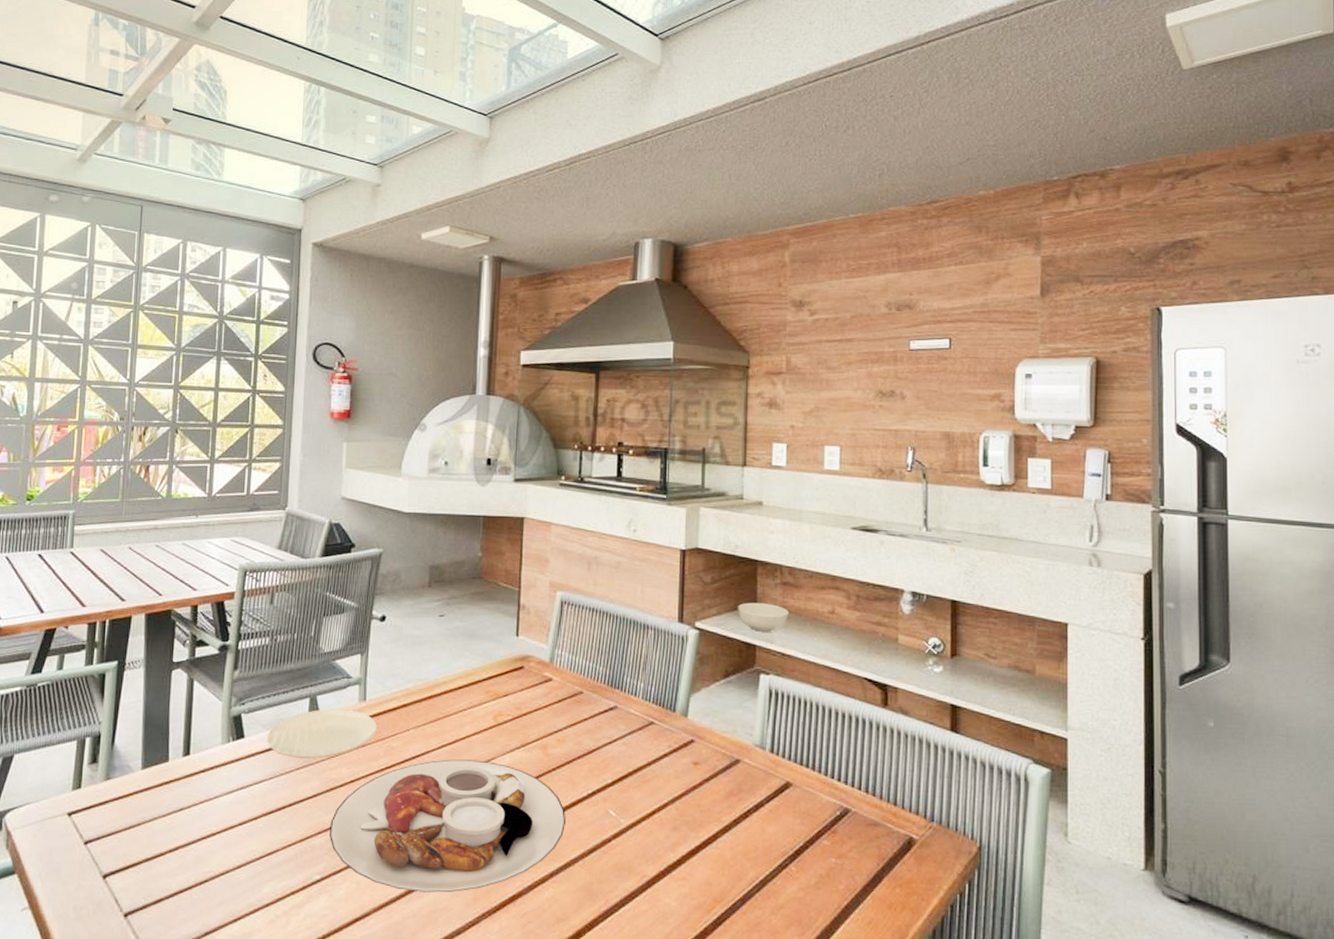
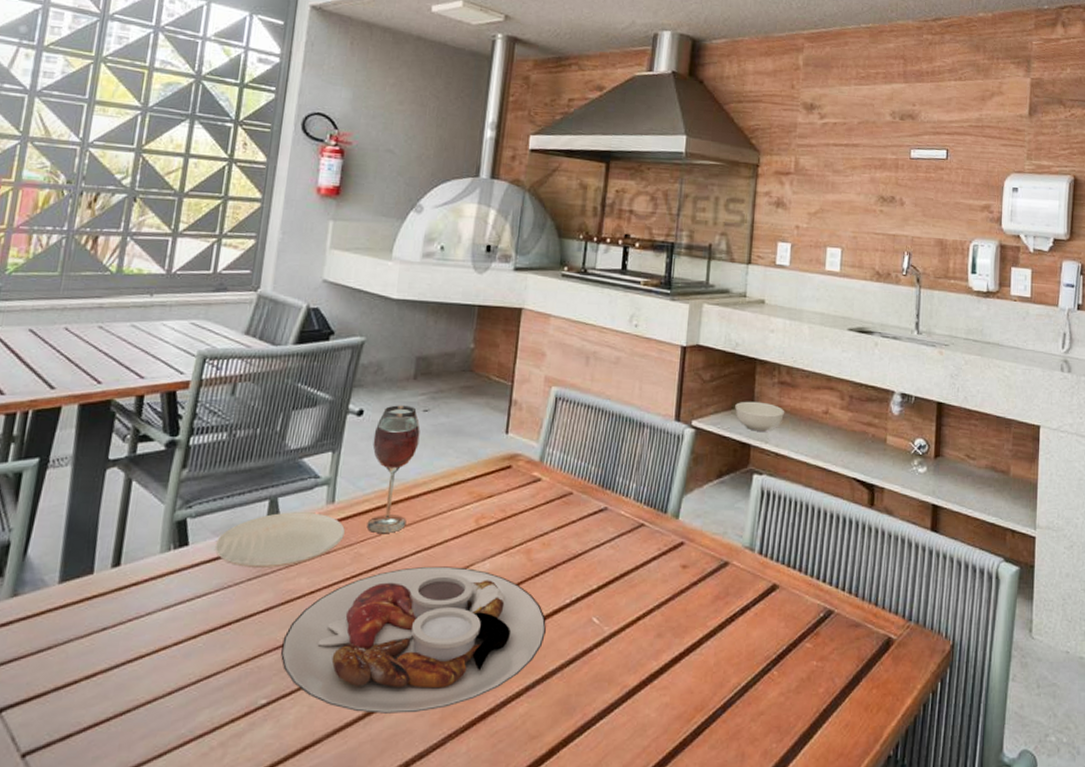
wineglass: none [396,611,438,728] -> present [366,405,420,533]

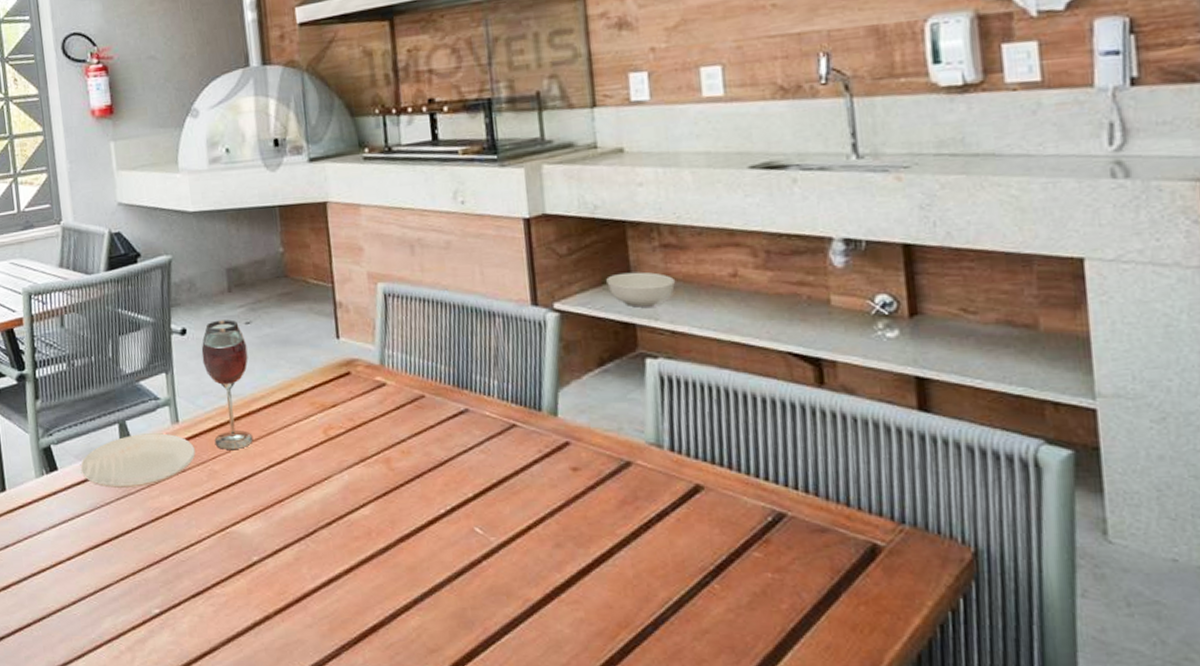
platter: present [281,566,546,714] -> none [161,479,424,624]

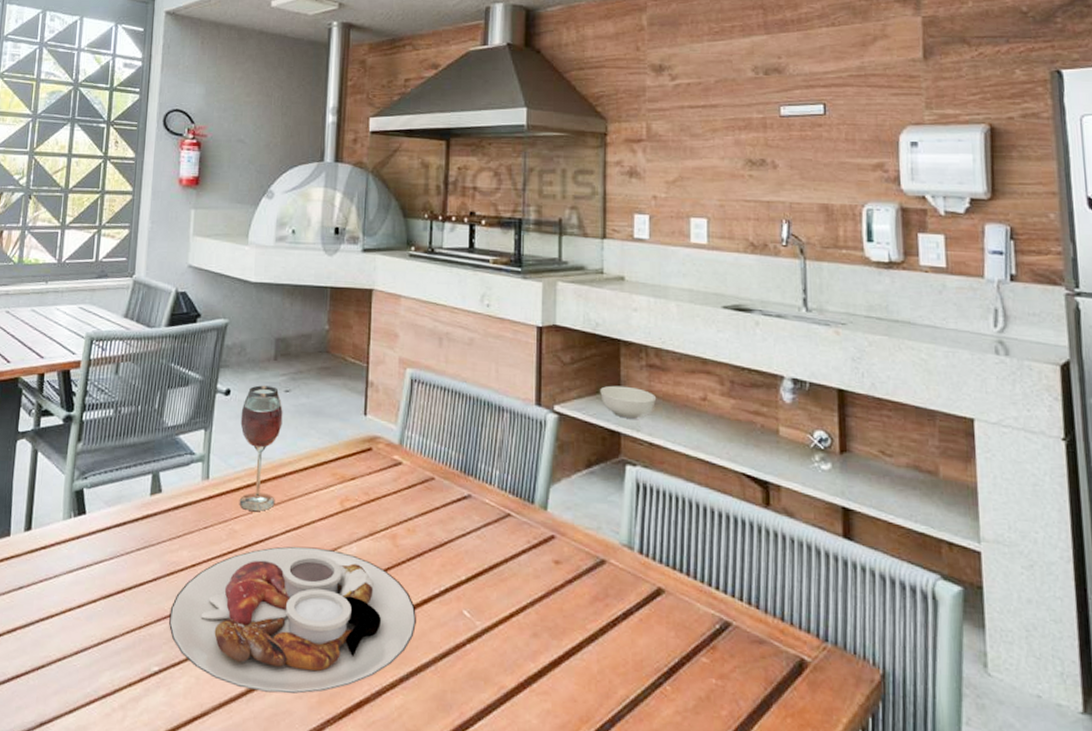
plate: present [80,433,196,488] -> none [107,486,220,540]
platter: none [161,479,424,624] -> present [169,546,416,694]

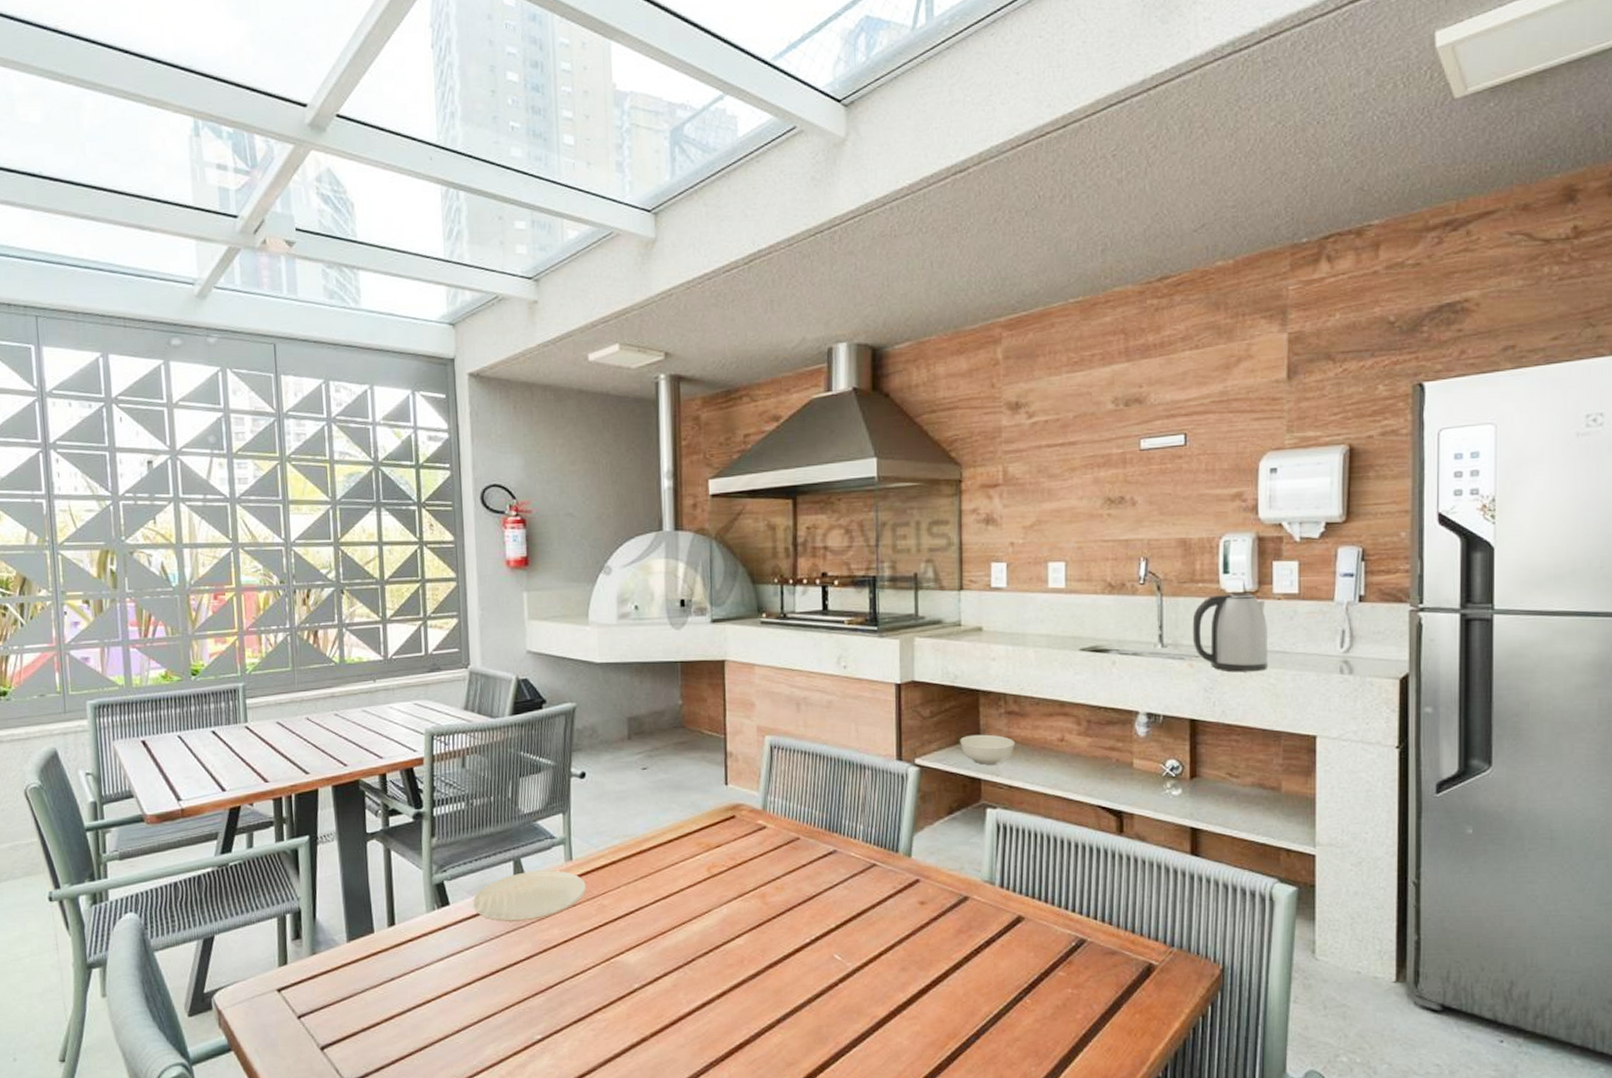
plate: none [107,486,220,540] -> present [472,870,586,922]
platter: present [169,546,416,694] -> none [547,913,790,1046]
wineglass: present [239,385,283,511] -> none [598,765,643,885]
kettle: none [837,260,919,345] -> present [1192,591,1269,672]

